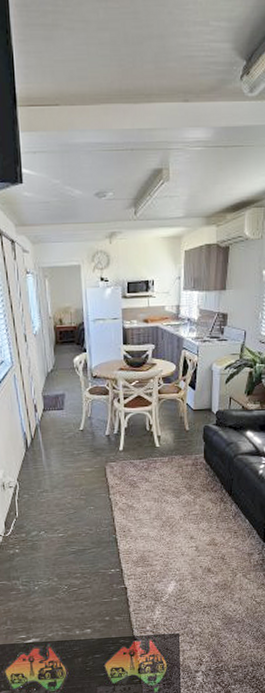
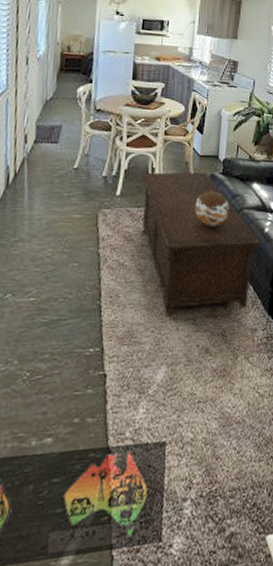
cabinet: none [140,424,254,545] -> present [141,172,259,316]
decorative sphere: none [191,440,224,473] -> present [195,191,229,228]

